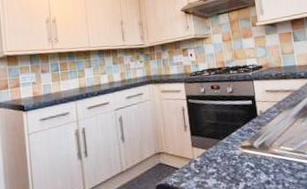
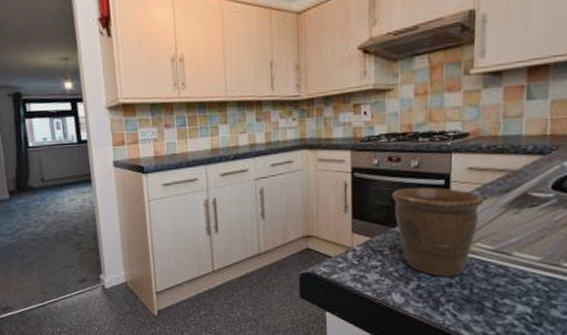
mug: none [217,106,281,176] -> present [392,187,485,277]

